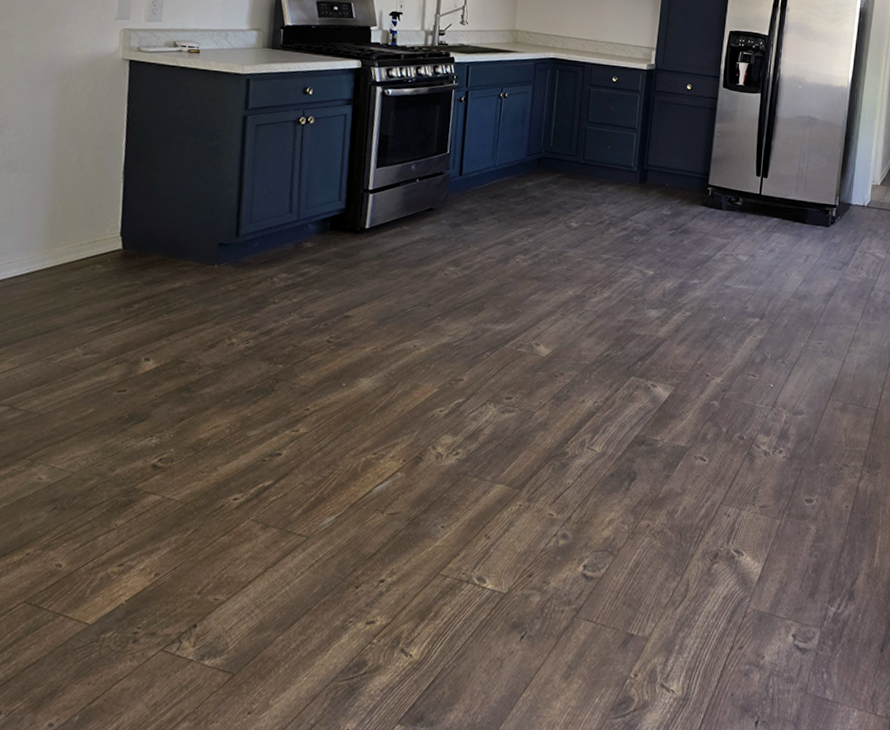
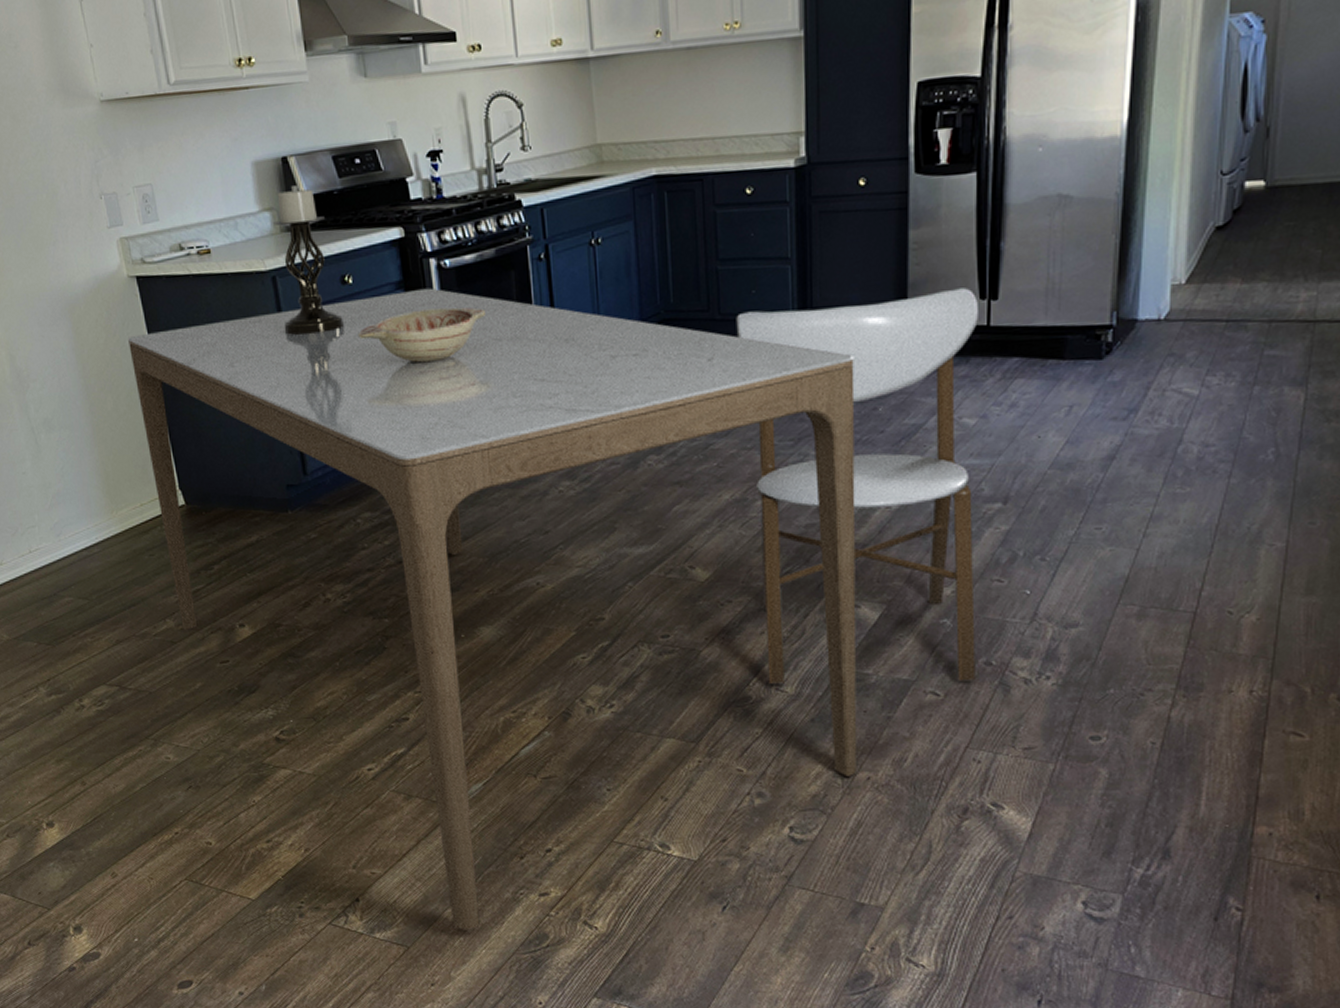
dining table: none [89,105,671,657] -> present [128,287,857,930]
candle holder: none [247,16,300,128] -> present [273,186,345,335]
decorative bowl: none [307,122,413,163] -> present [358,307,487,363]
dining chair: none [582,160,756,451] -> present [736,288,980,685]

